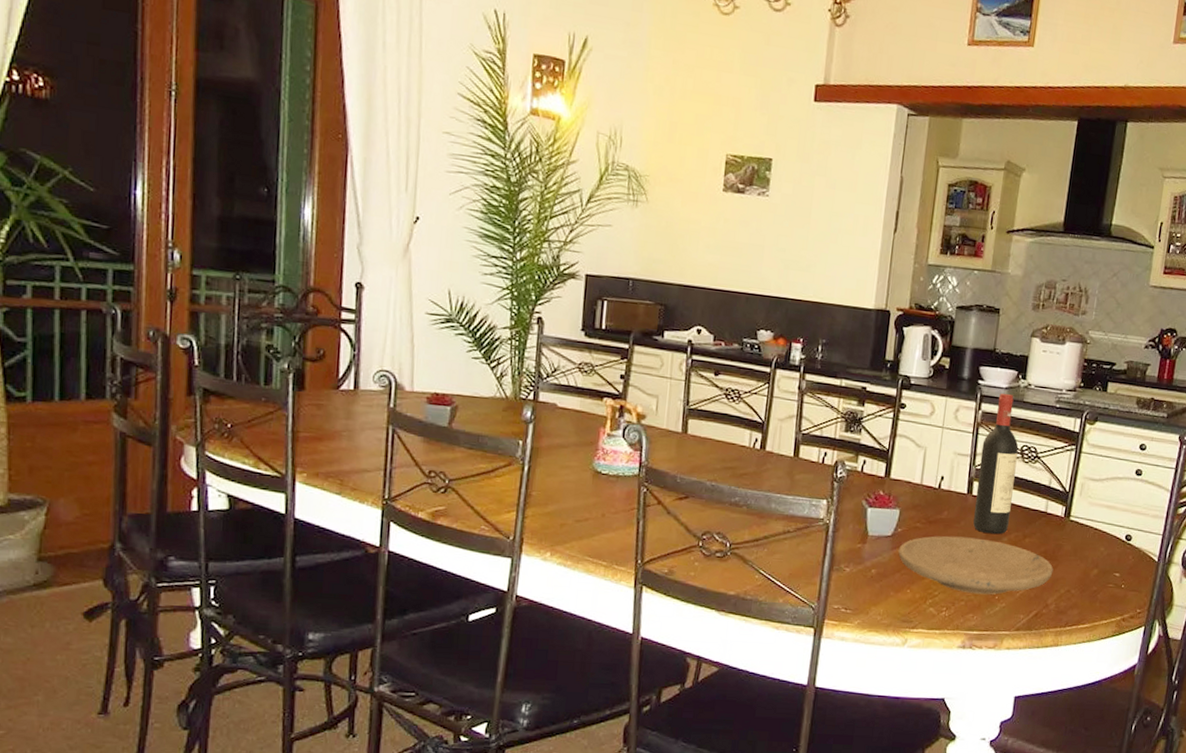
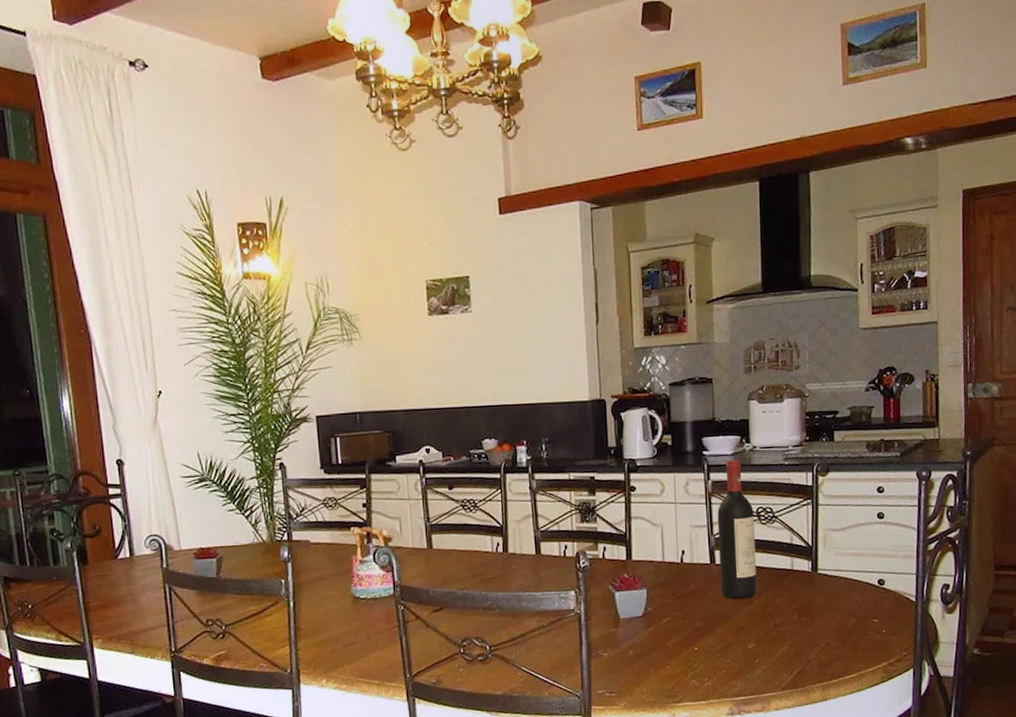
plate: present [898,535,1054,595] -> none [652,605,810,661]

